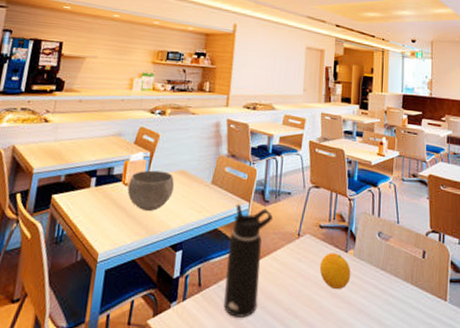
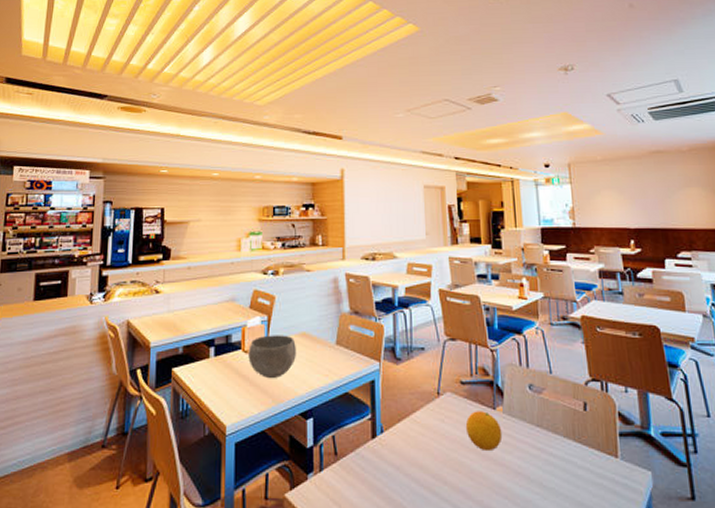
water bottle: present [224,204,274,318] -> none [362,364,408,486]

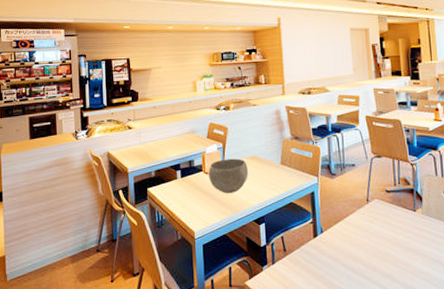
fruit: present [465,411,503,452] -> none [390,213,422,245]

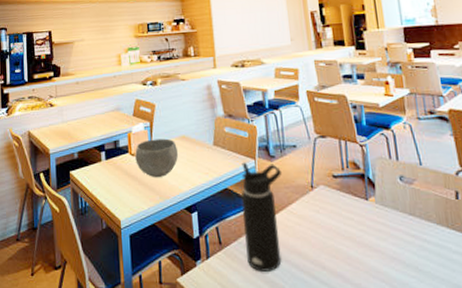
water bottle: none [304,179,342,274] -> present [241,162,283,271]

